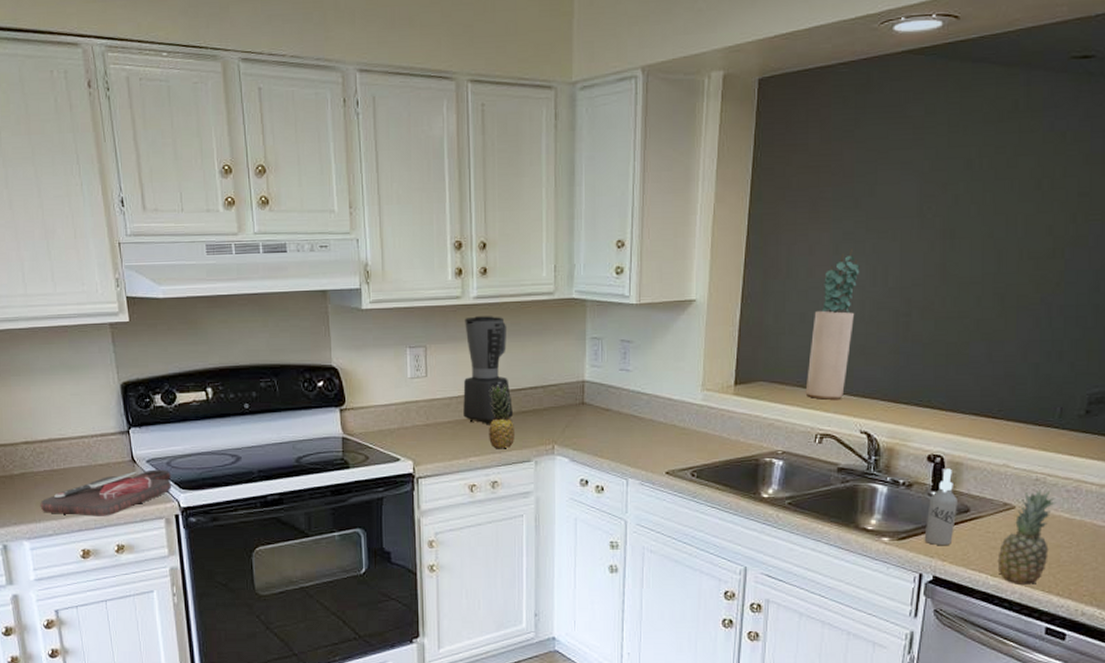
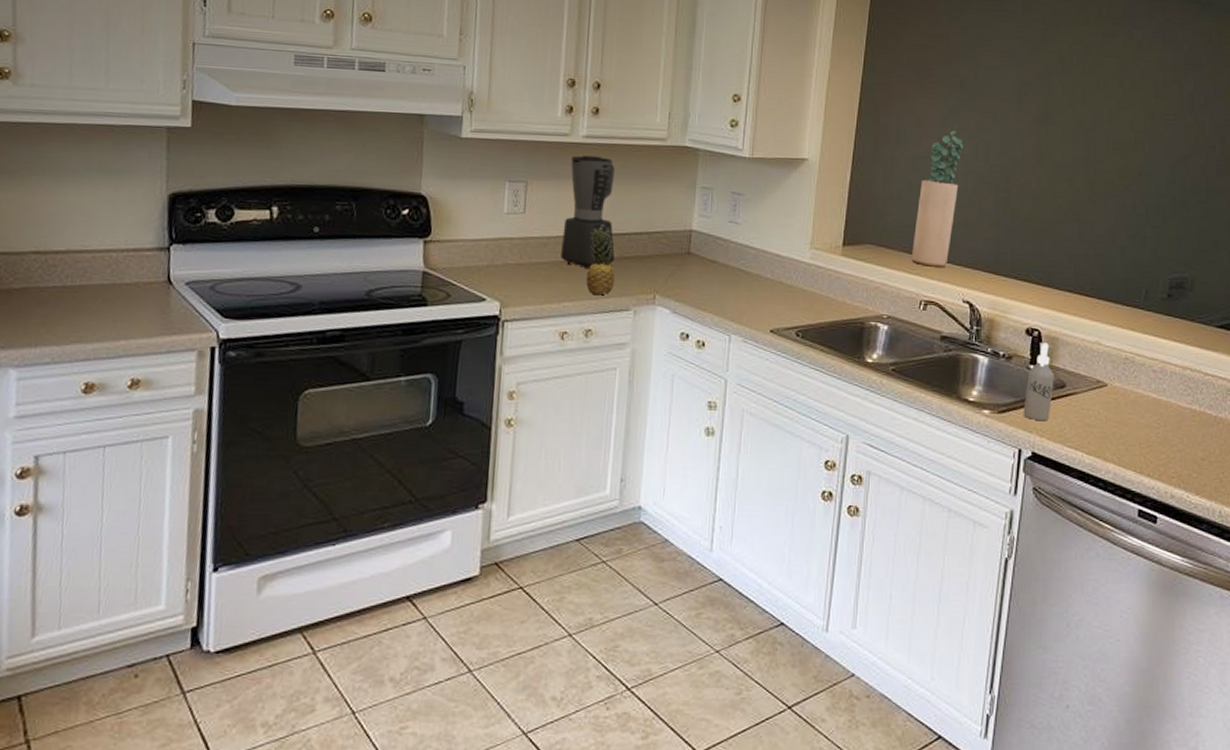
cutting board: present [40,469,172,517] -> none [39,293,213,345]
fruit: present [997,489,1057,586] -> none [1092,368,1145,466]

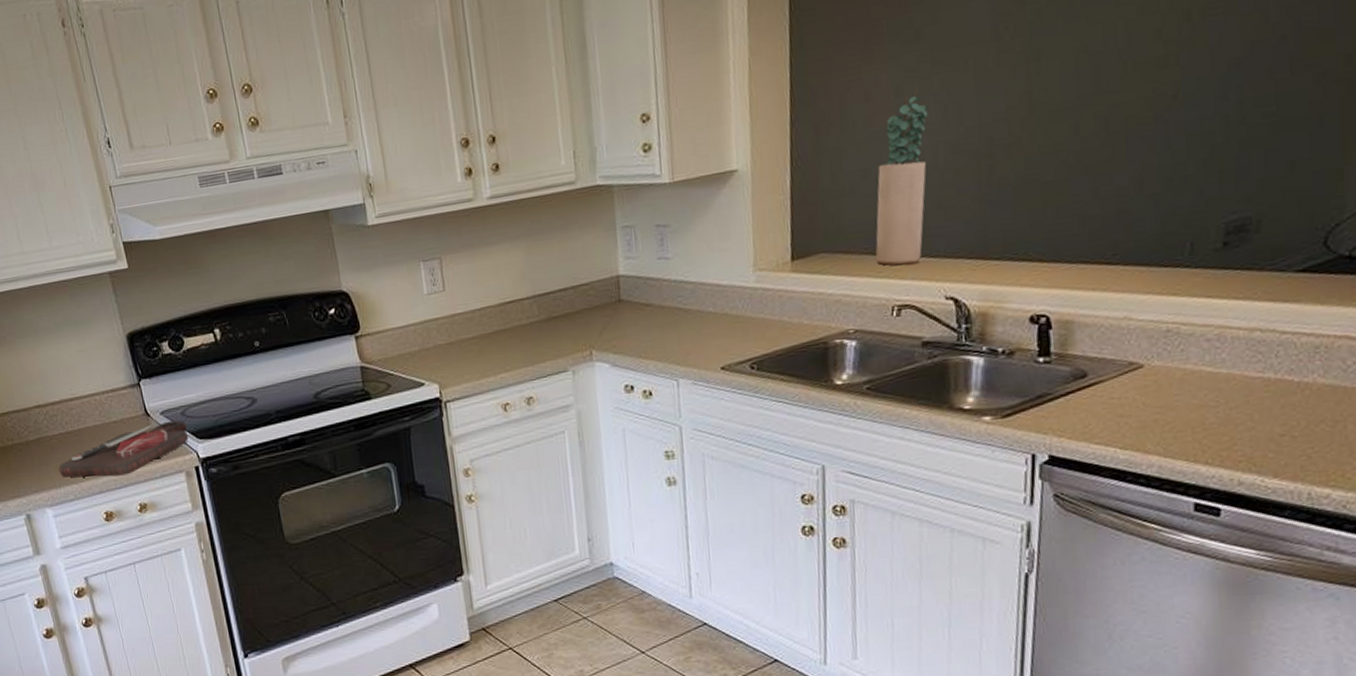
cutting board: none [39,293,213,345] -> present [58,420,189,478]
blender: present [561,155,616,268] -> none [480,215,544,336]
fruit: present [586,227,616,296] -> none [515,290,548,362]
spray bottle: present [1023,342,1054,421] -> none [1033,328,1072,420]

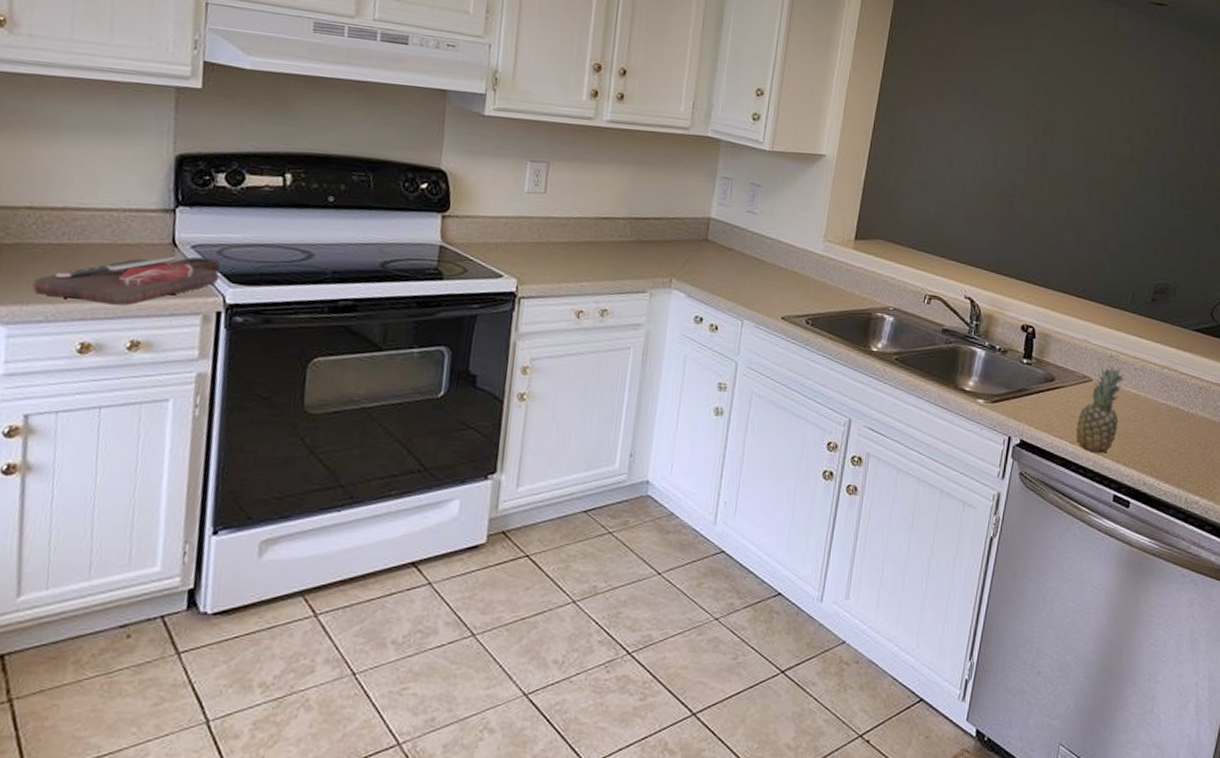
vase: present [875,86,928,266] -> none [918,129,974,265]
fruit: none [1127,342,1195,458] -> present [1075,365,1126,455]

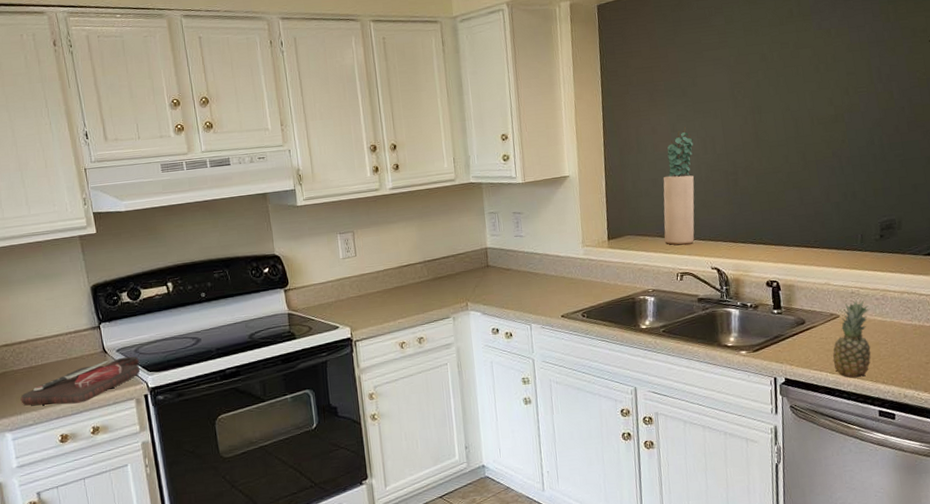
vase: none [918,129,974,265] -> present [663,126,695,246]

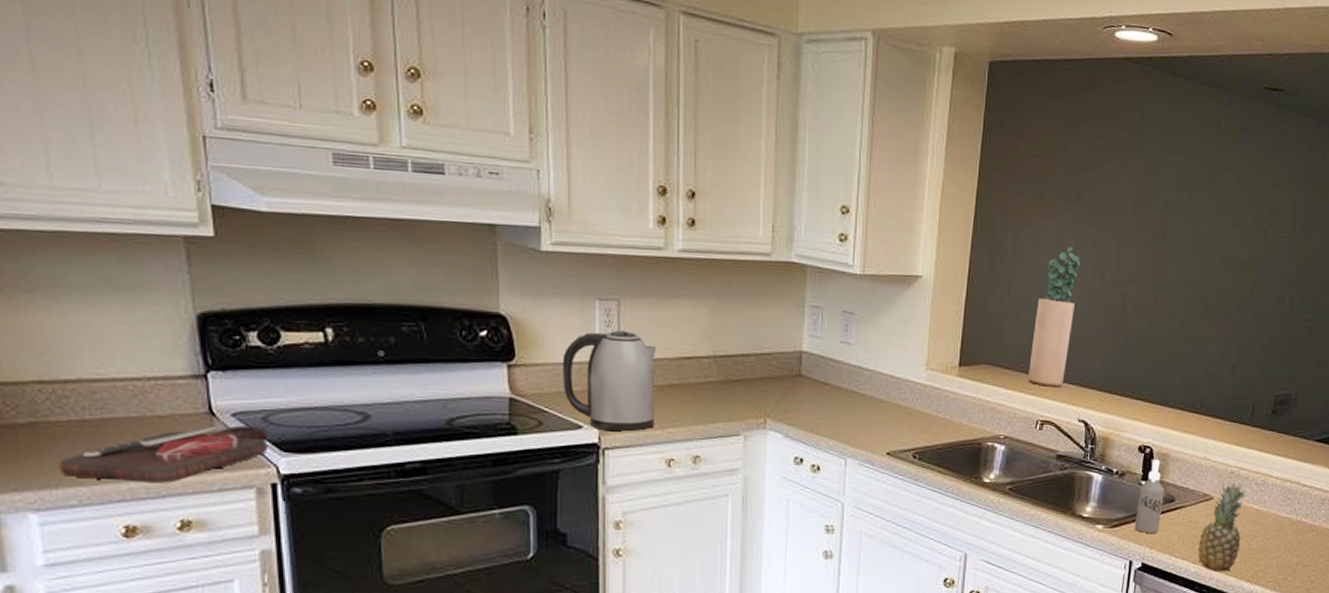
kettle: none [320,253,389,328] -> present [562,330,656,432]
spray bottle: none [773,290,796,354] -> present [1134,459,1164,534]

